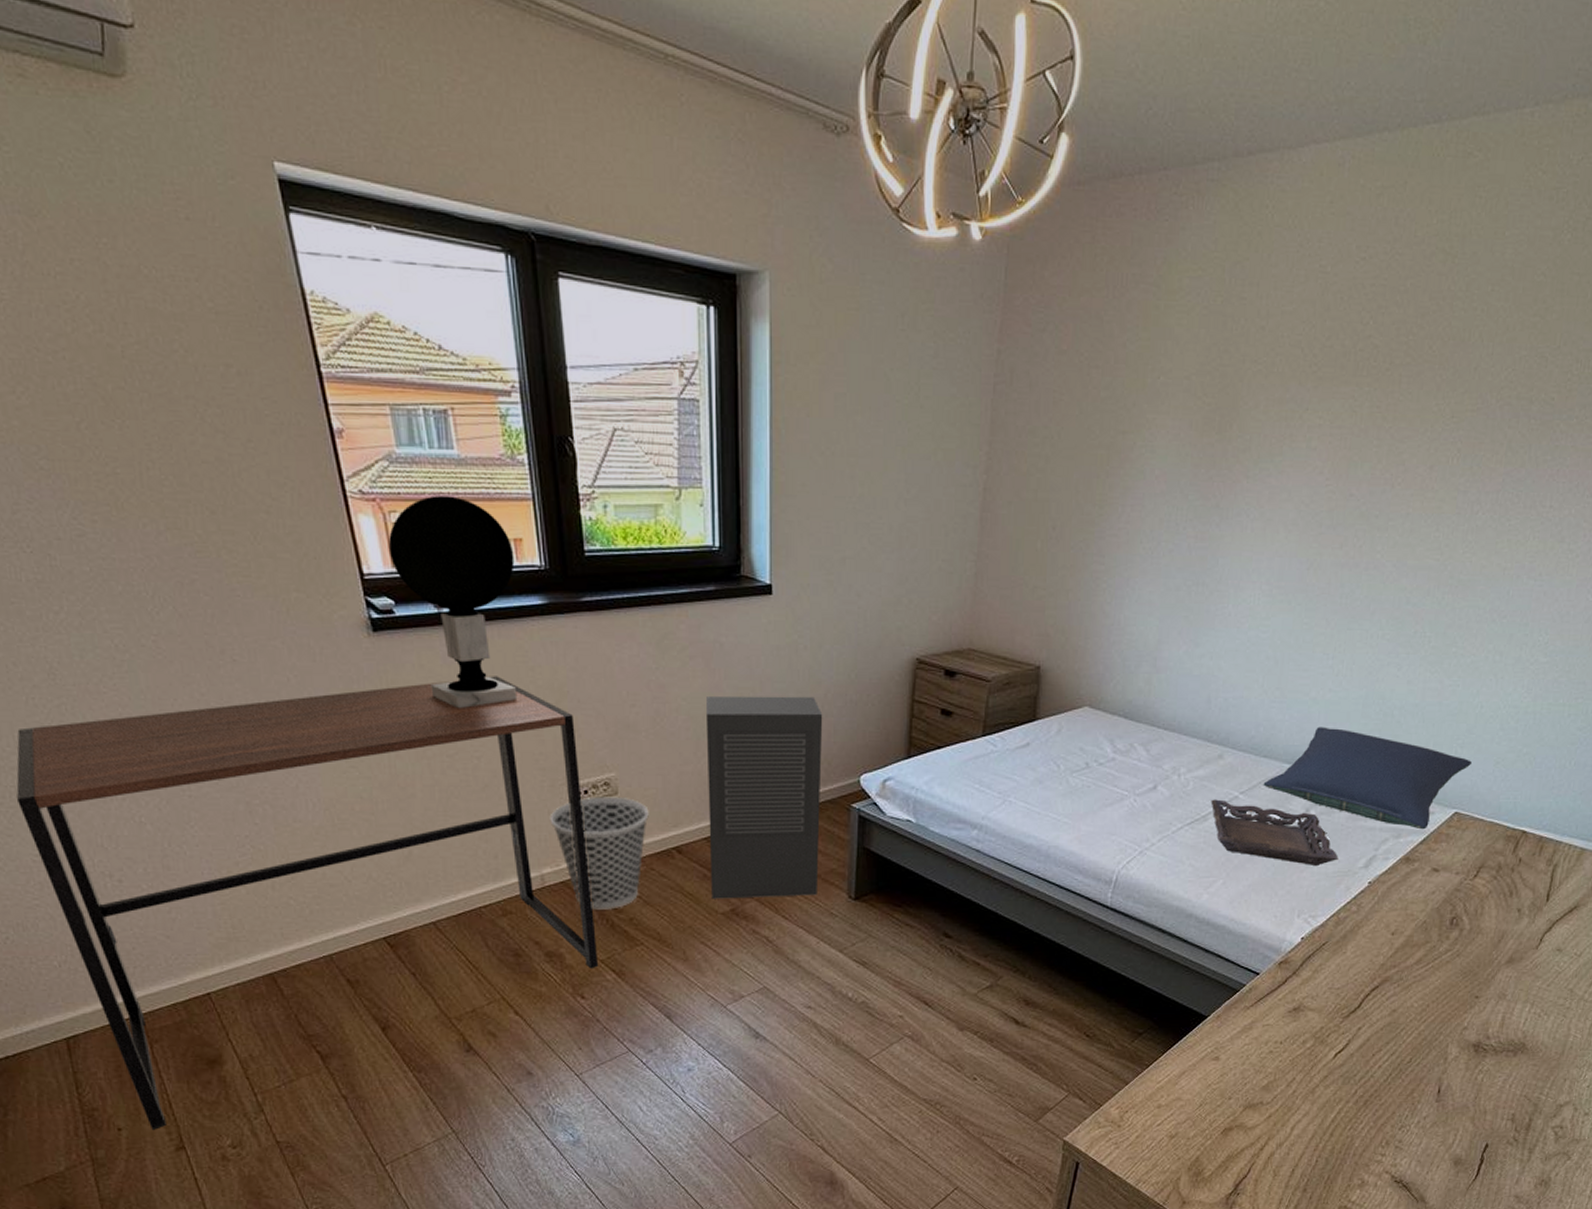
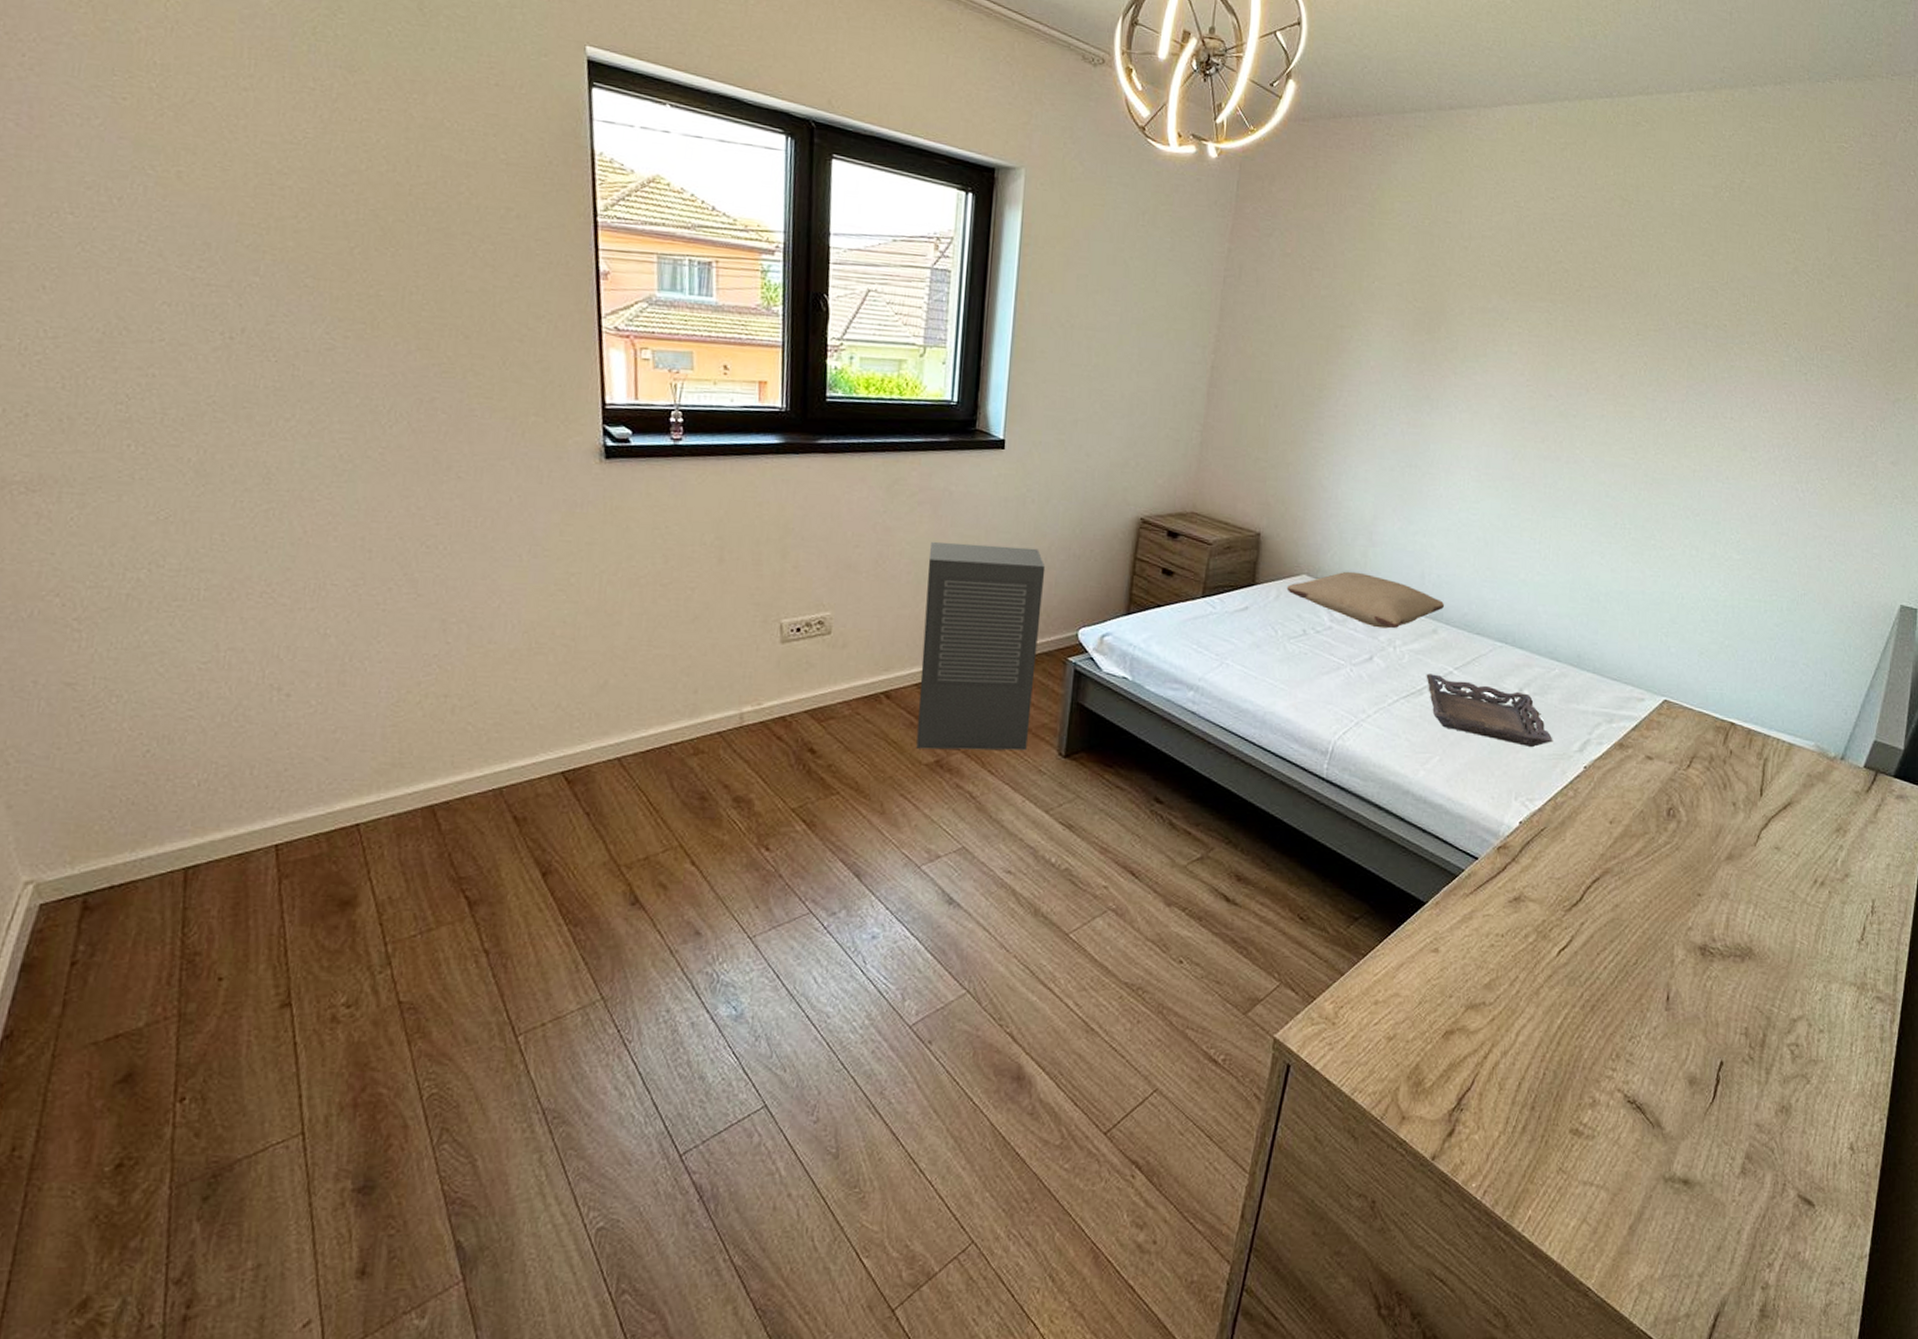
desk: present [16,676,599,1130] -> none [197,508,796,981]
table lamp: present [388,495,518,709] -> none [634,337,758,539]
wastebasket: present [549,796,649,910] -> none [757,635,861,754]
pillow: none [1068,700,1232,757] -> present [1286,571,1445,629]
pillow: present [1263,726,1472,830] -> none [1477,607,1677,716]

